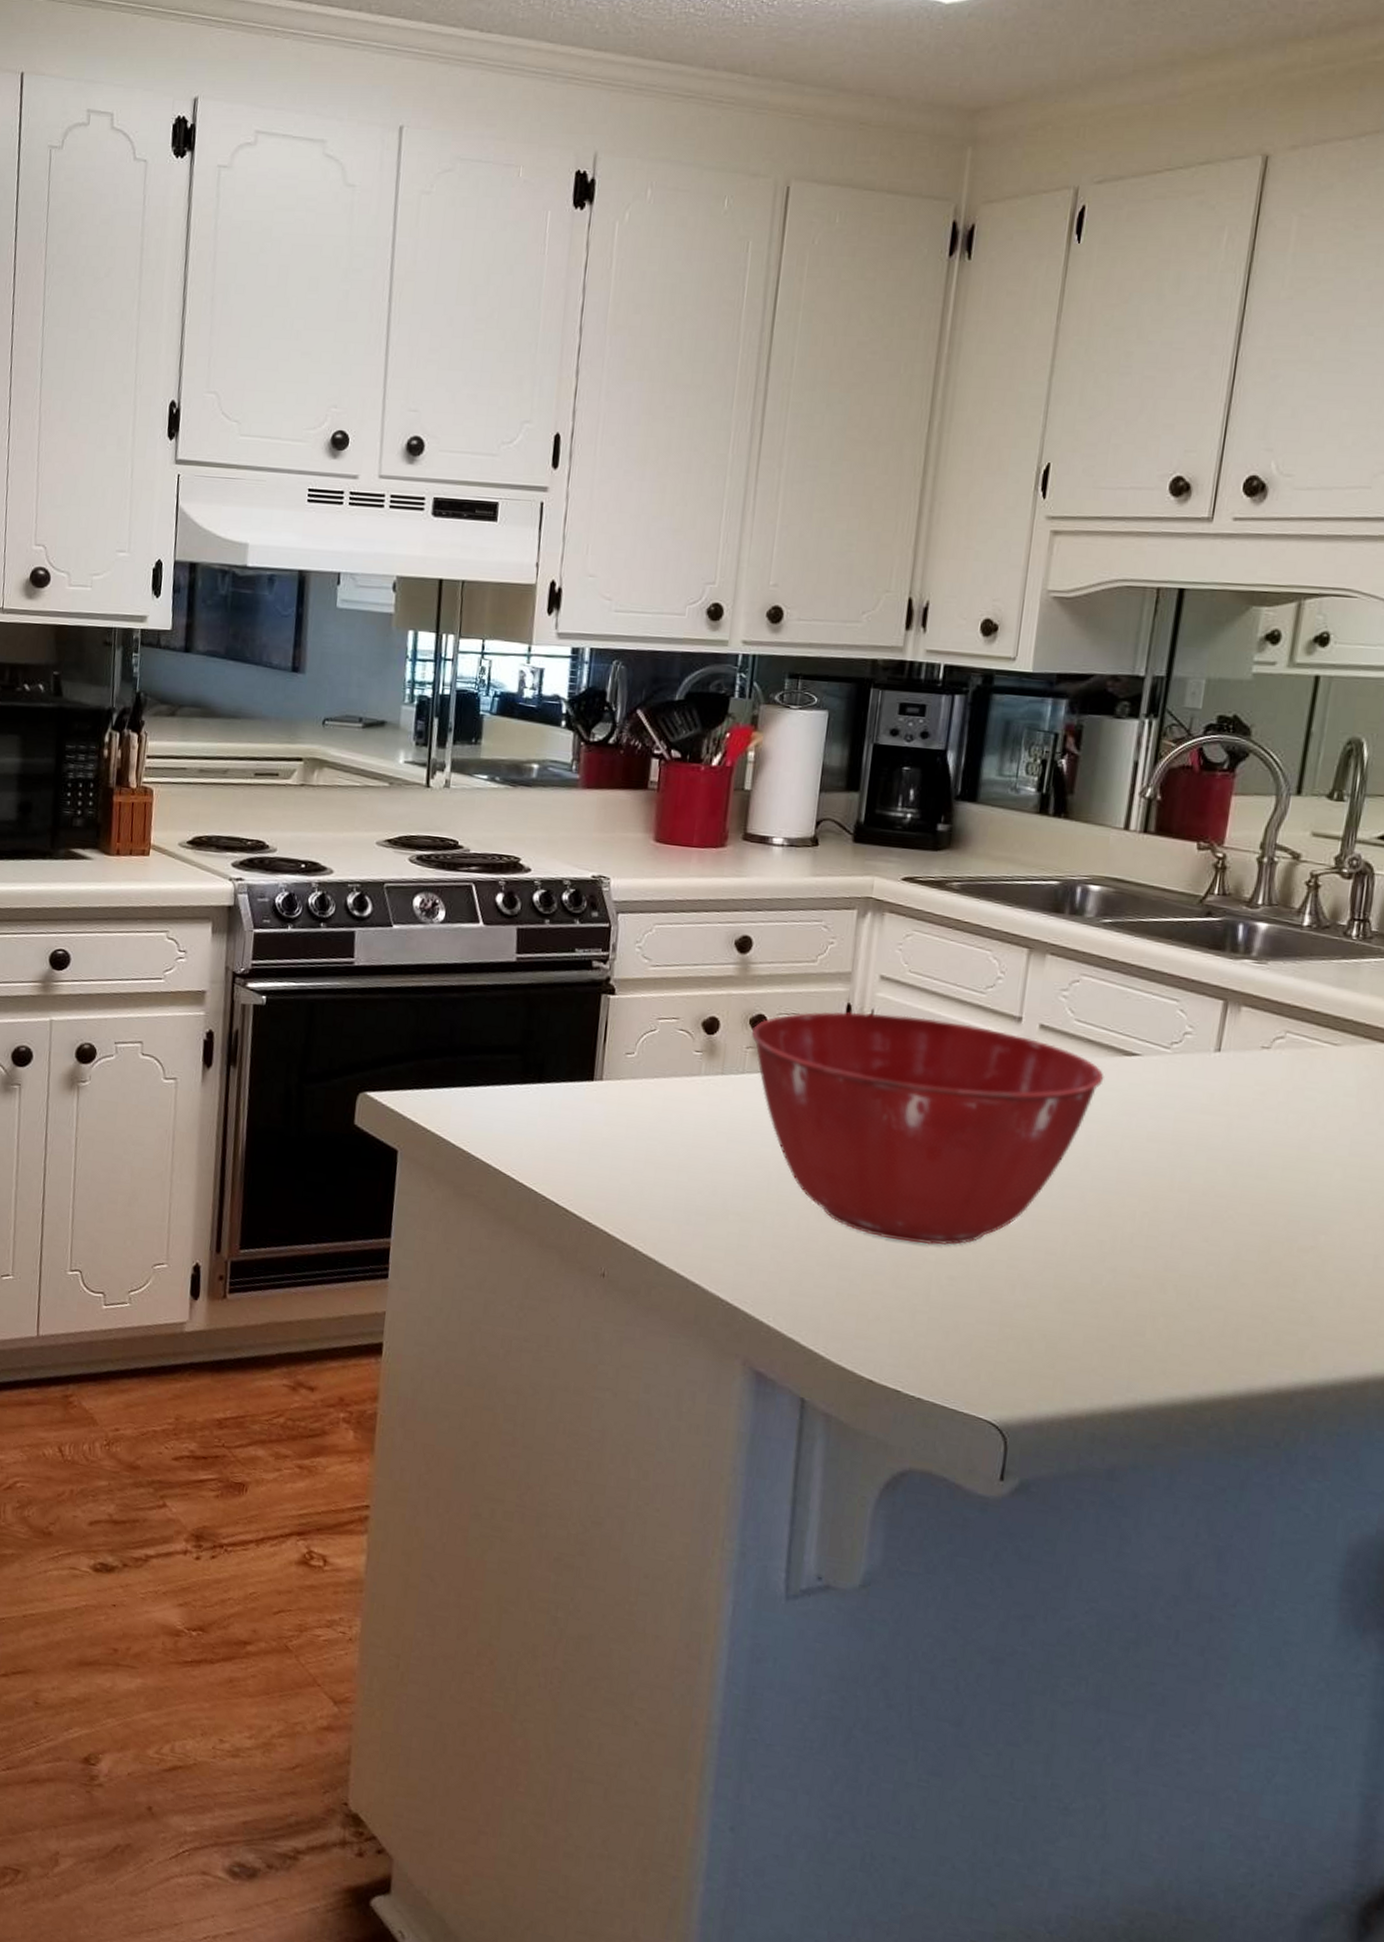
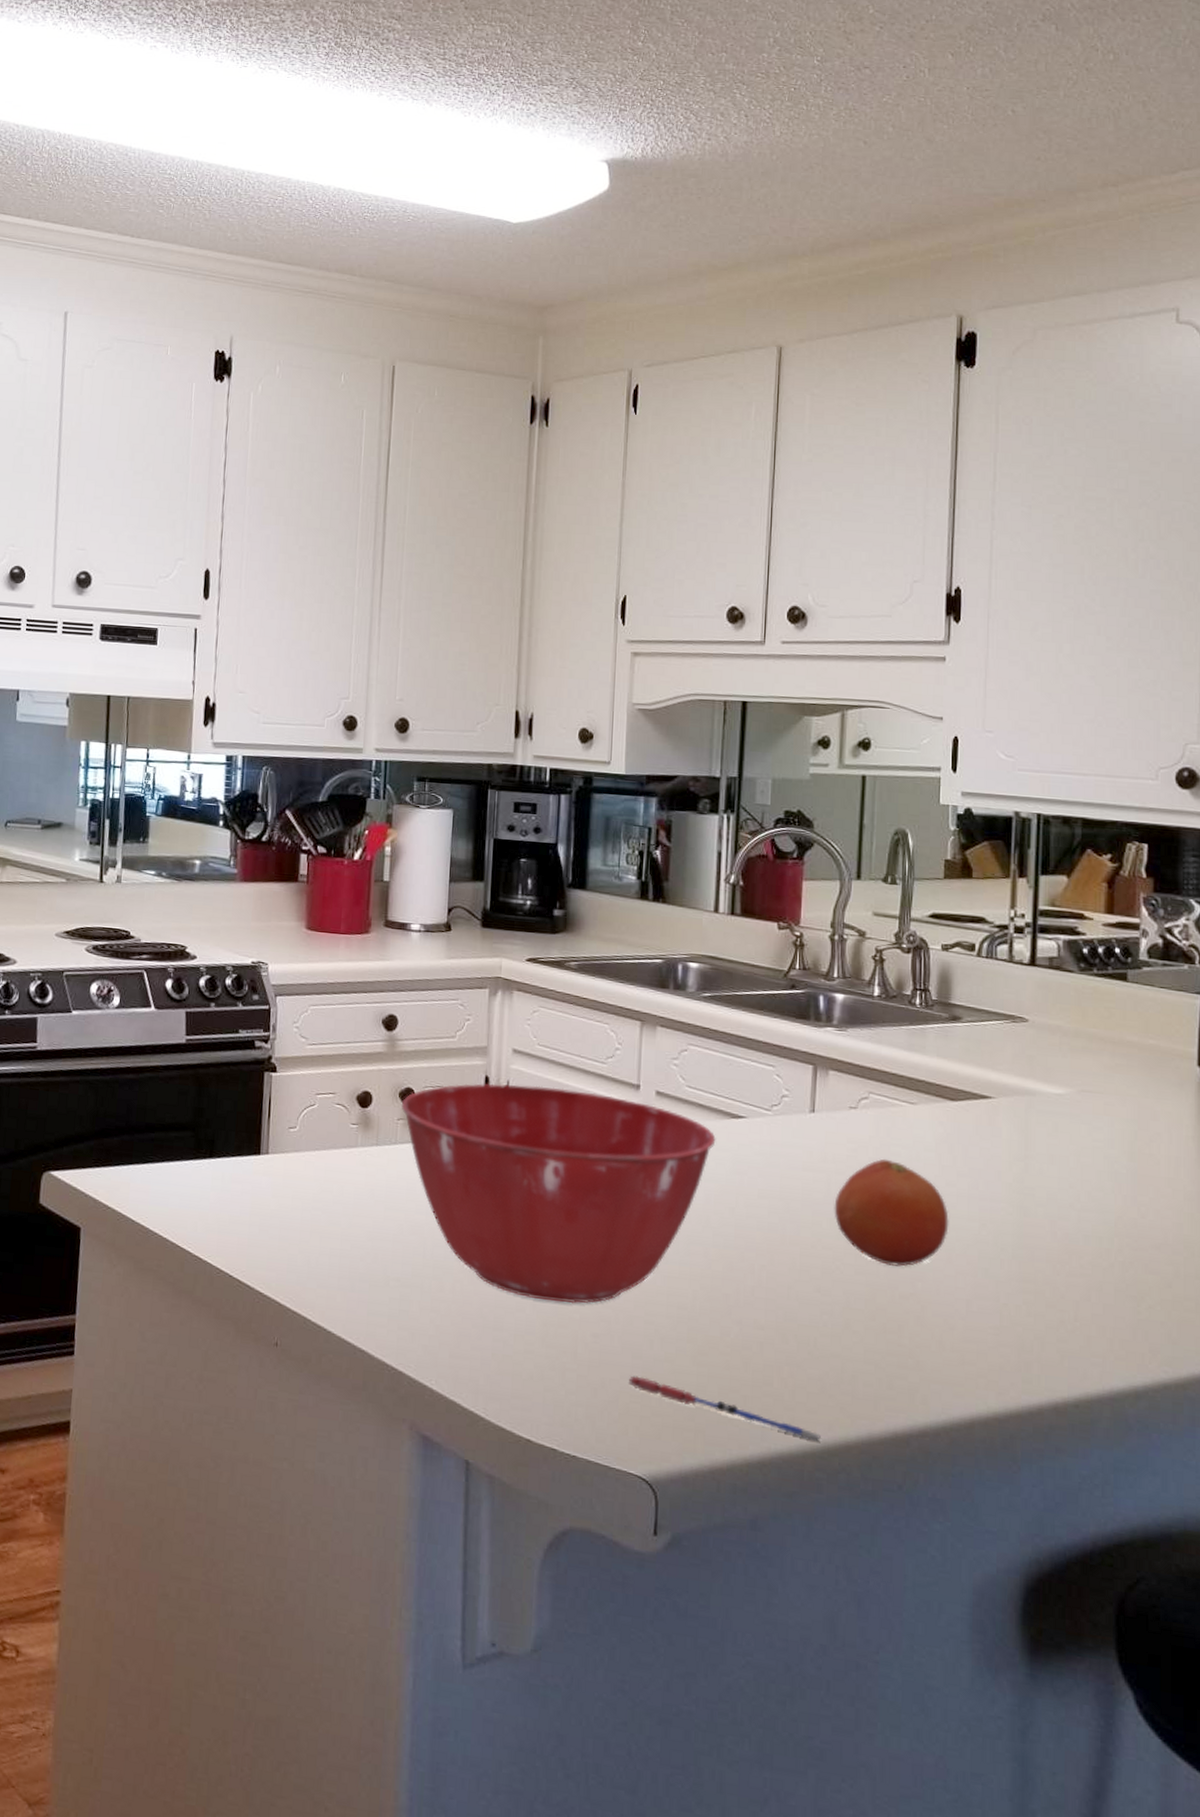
pen: none [984,1320,1194,1395] -> present [628,1375,821,1442]
fruit: none [1232,1103,1365,1219] -> present [834,1158,949,1267]

